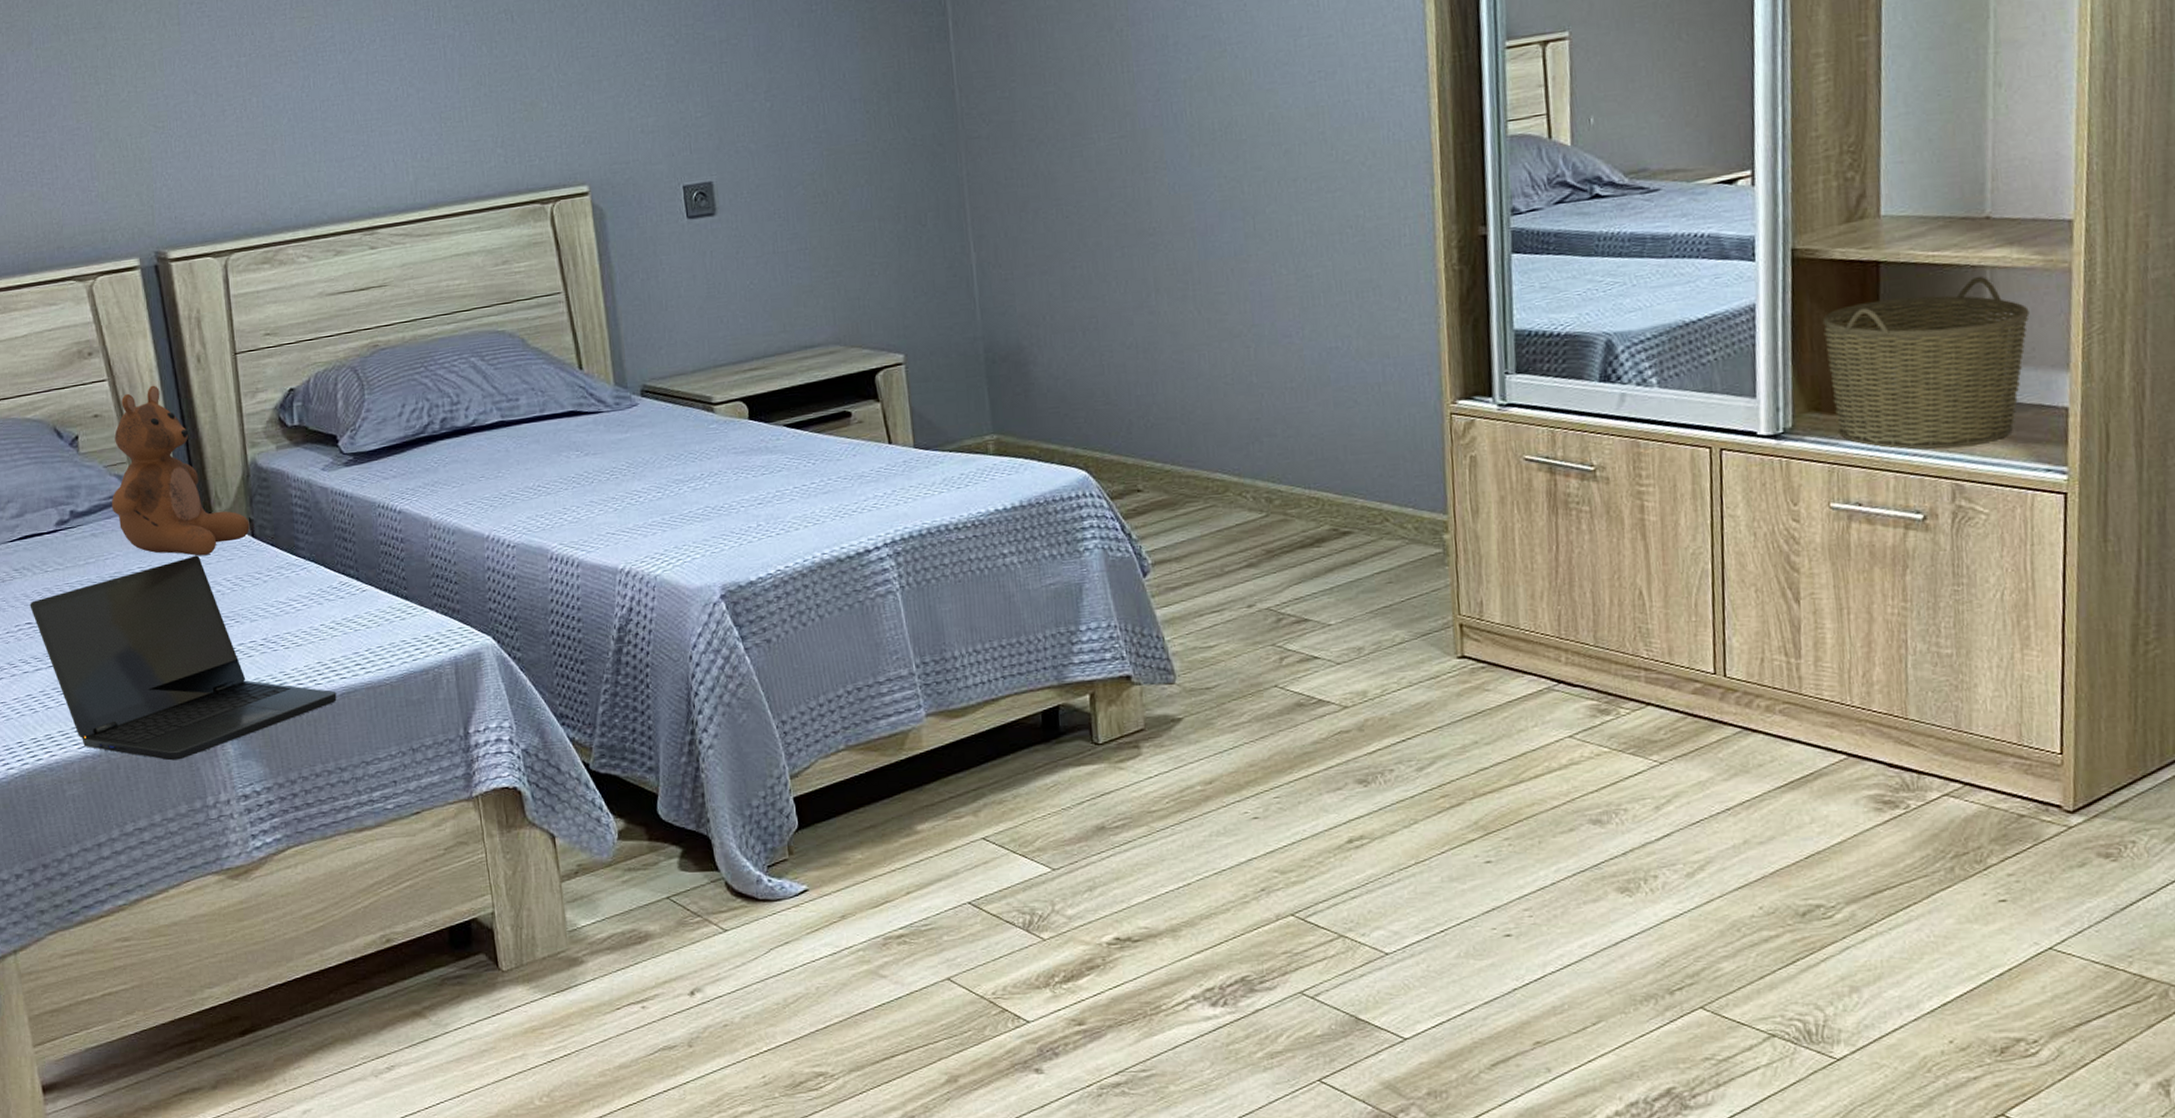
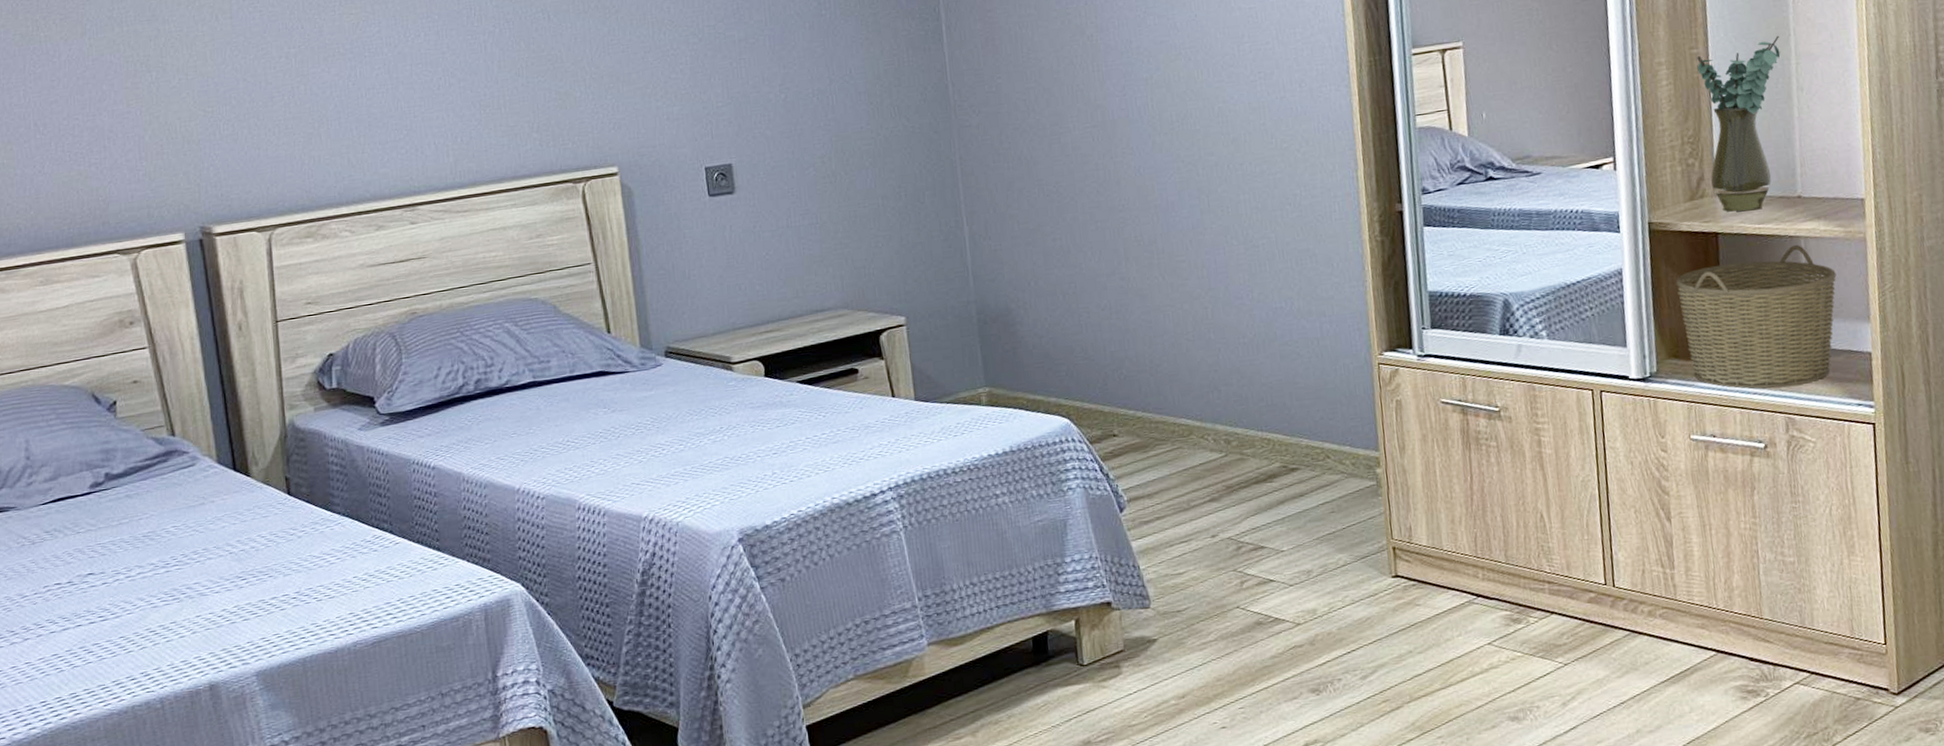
laptop: present [30,555,337,761] -> none [60,513,368,715]
teddy bear: present [111,385,250,556] -> none [147,352,286,514]
vase: none [1865,18,1975,236] -> present [1697,35,1781,212]

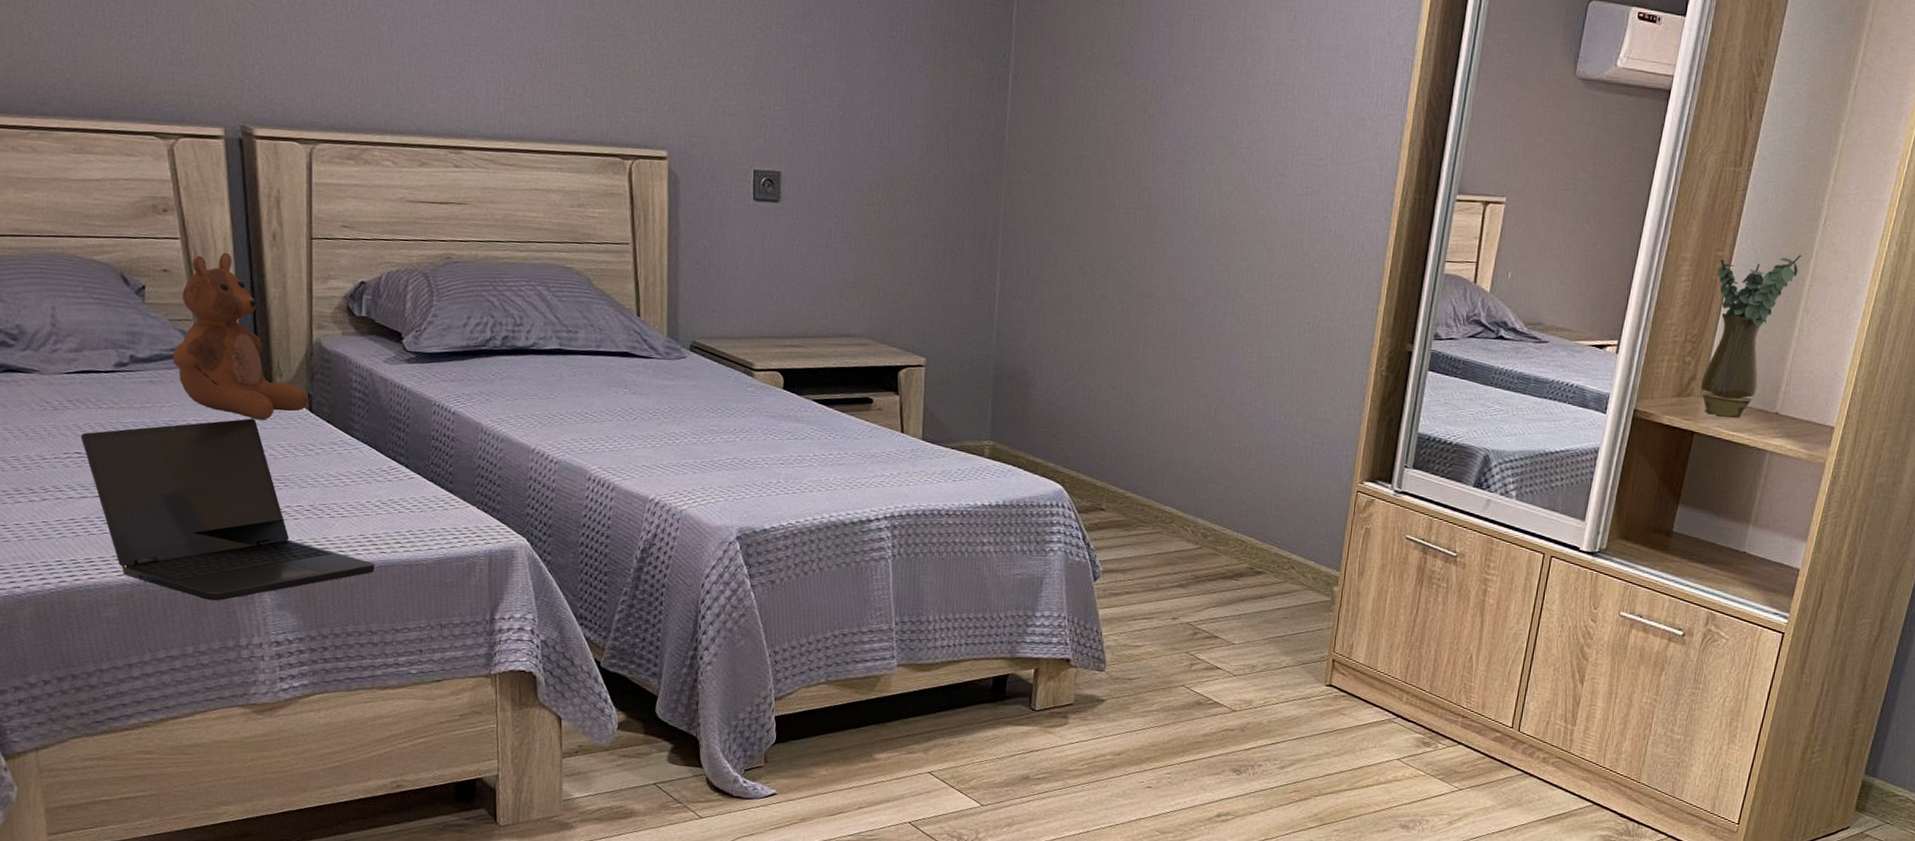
laptop: none [60,513,368,715] -> present [81,418,375,601]
teddy bear: none [147,352,286,514] -> present [172,252,308,421]
basket: present [1676,245,1837,389] -> none [1637,458,1790,586]

